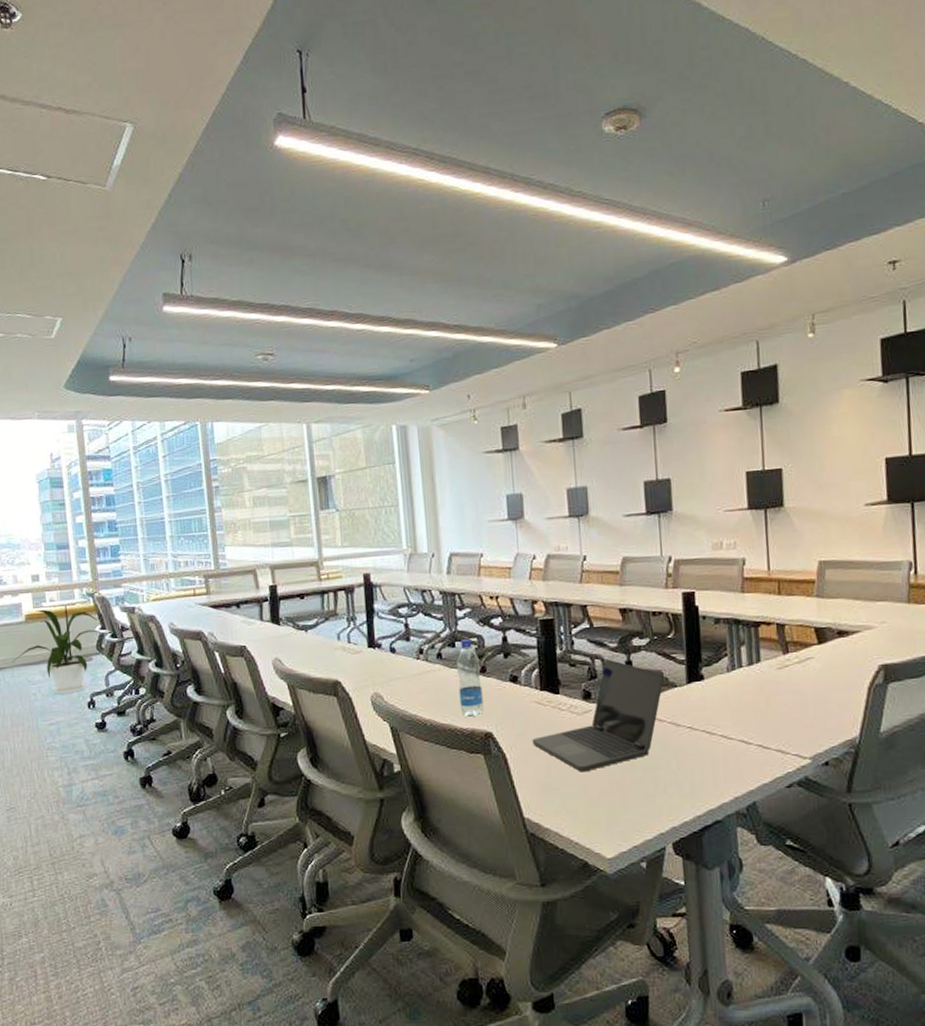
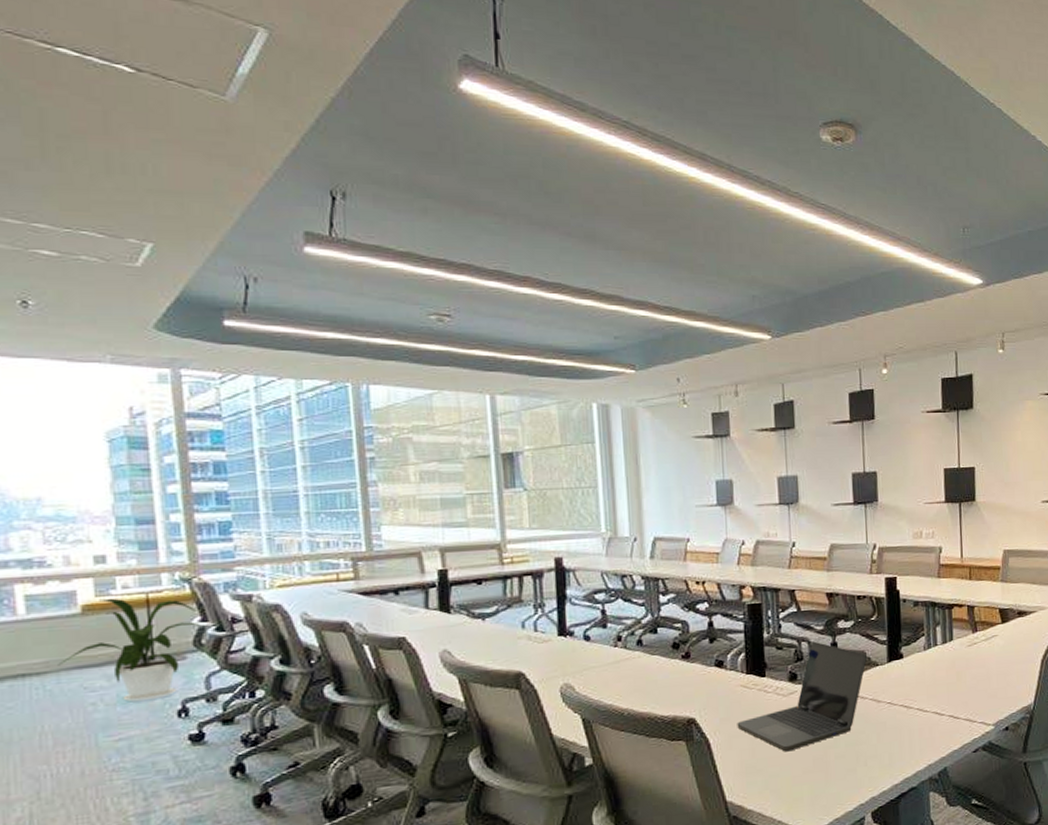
bottle: present [457,638,484,718] -> none [659,624,687,704]

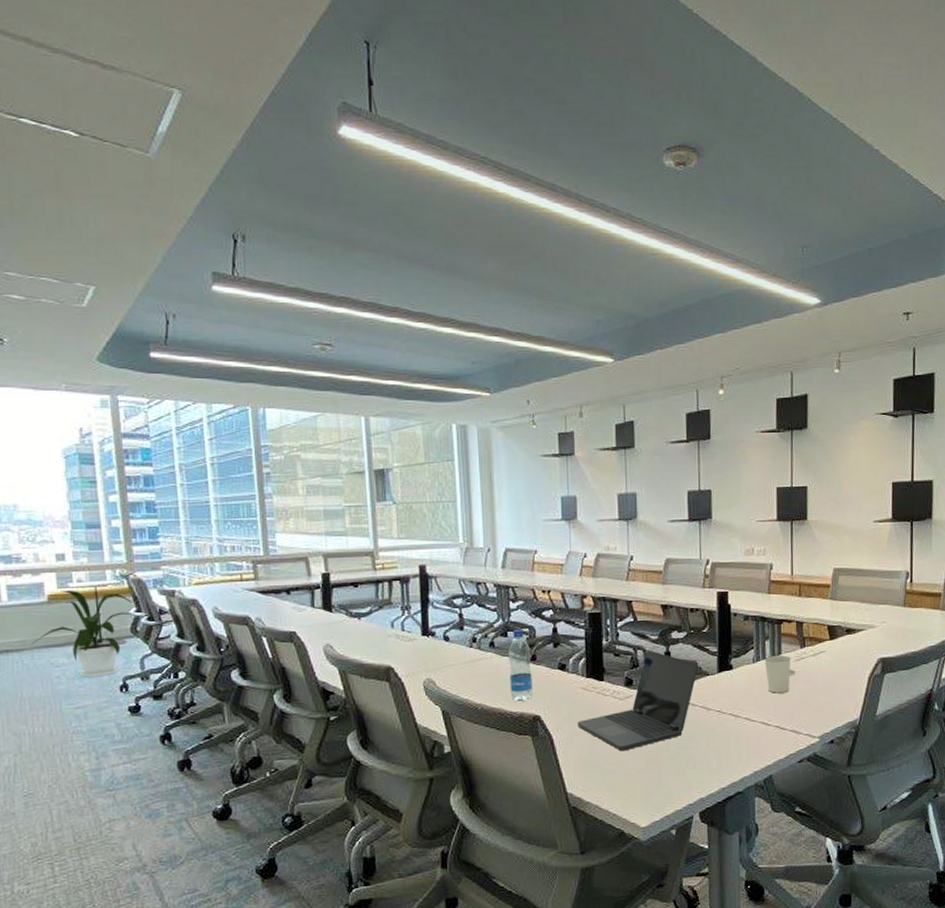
bottle: none [659,624,687,704] -> present [508,629,533,702]
cup: none [935,641,968,681] -> present [764,655,795,693]

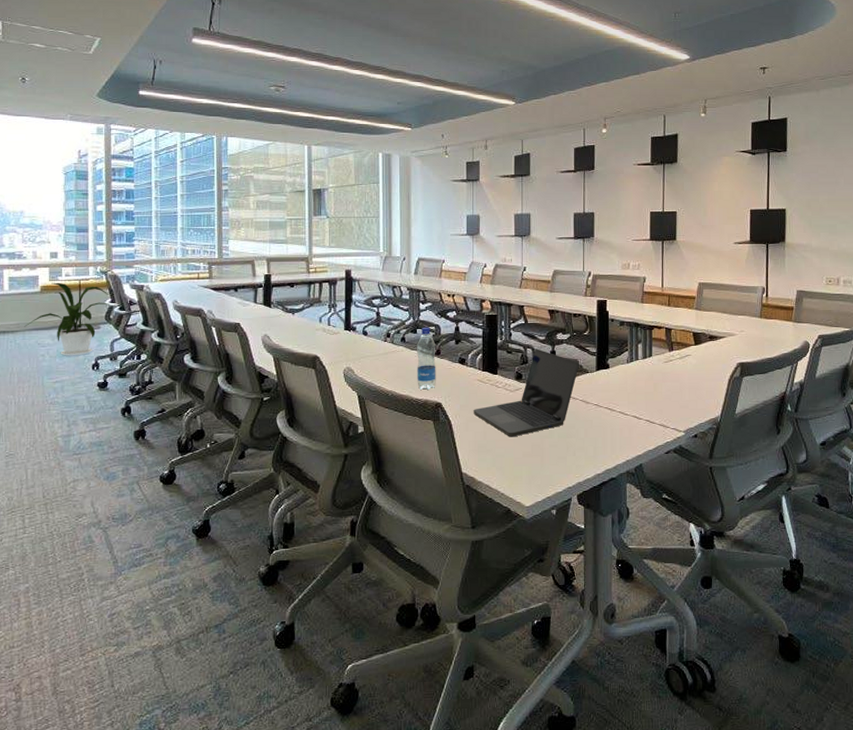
cup: present [764,655,795,693] -> none [637,357,664,391]

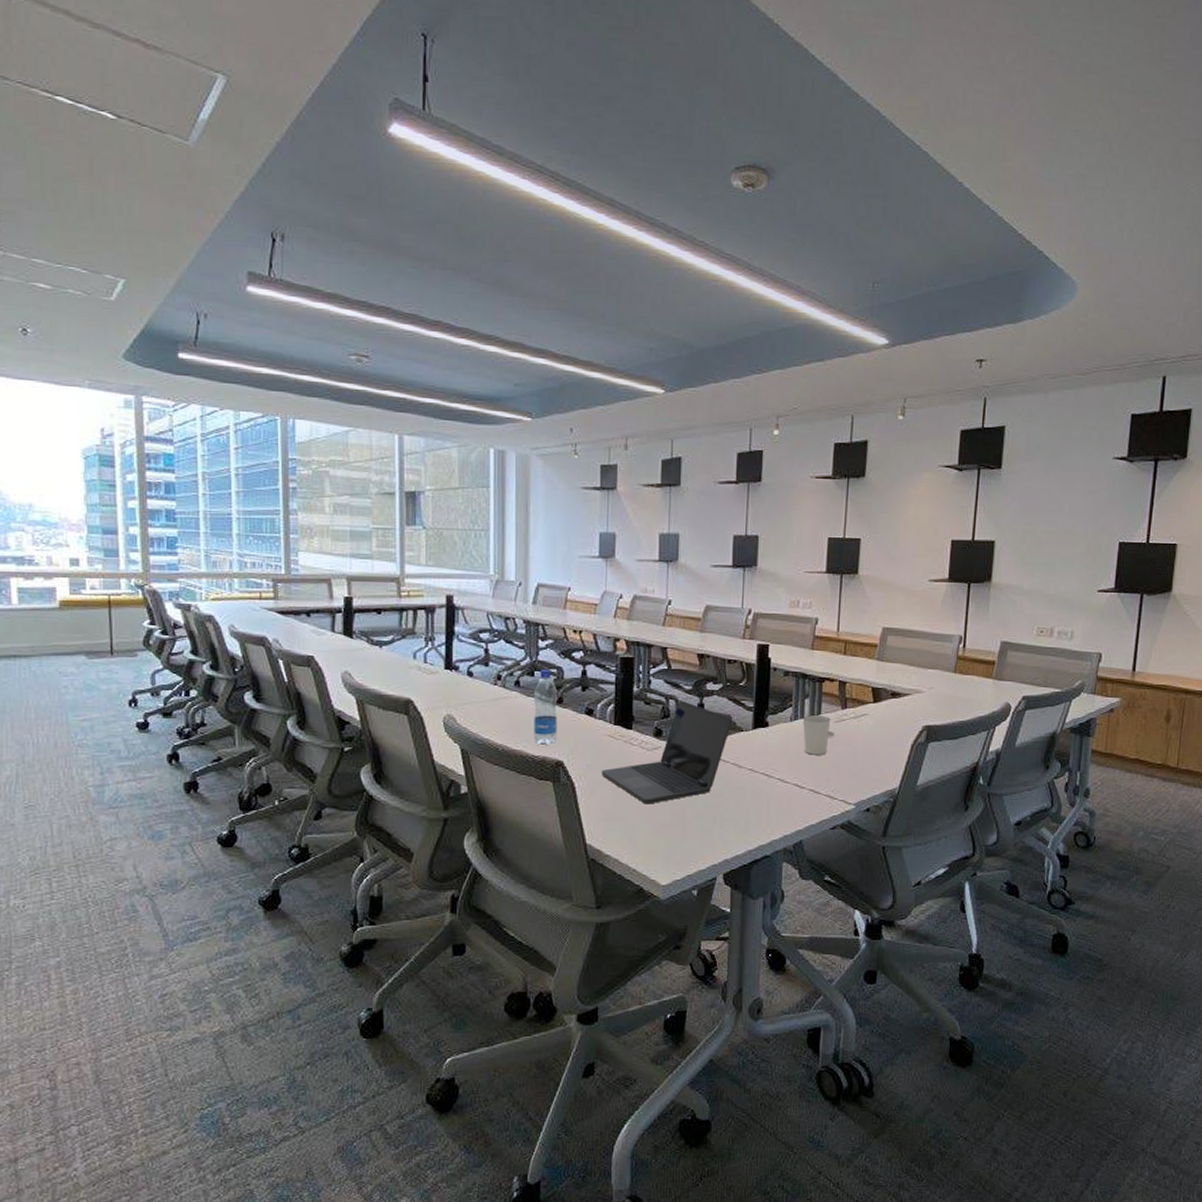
house plant: present [24,282,109,357] -> none [40,596,148,690]
cup: none [637,357,664,391] -> present [802,715,834,755]

